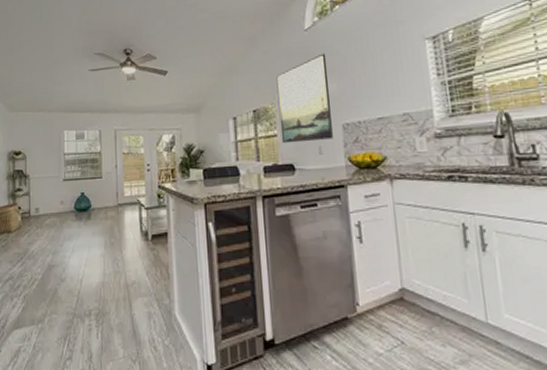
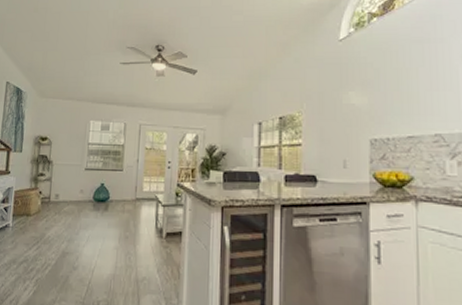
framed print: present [276,53,333,144] -> none [305,65,360,154]

